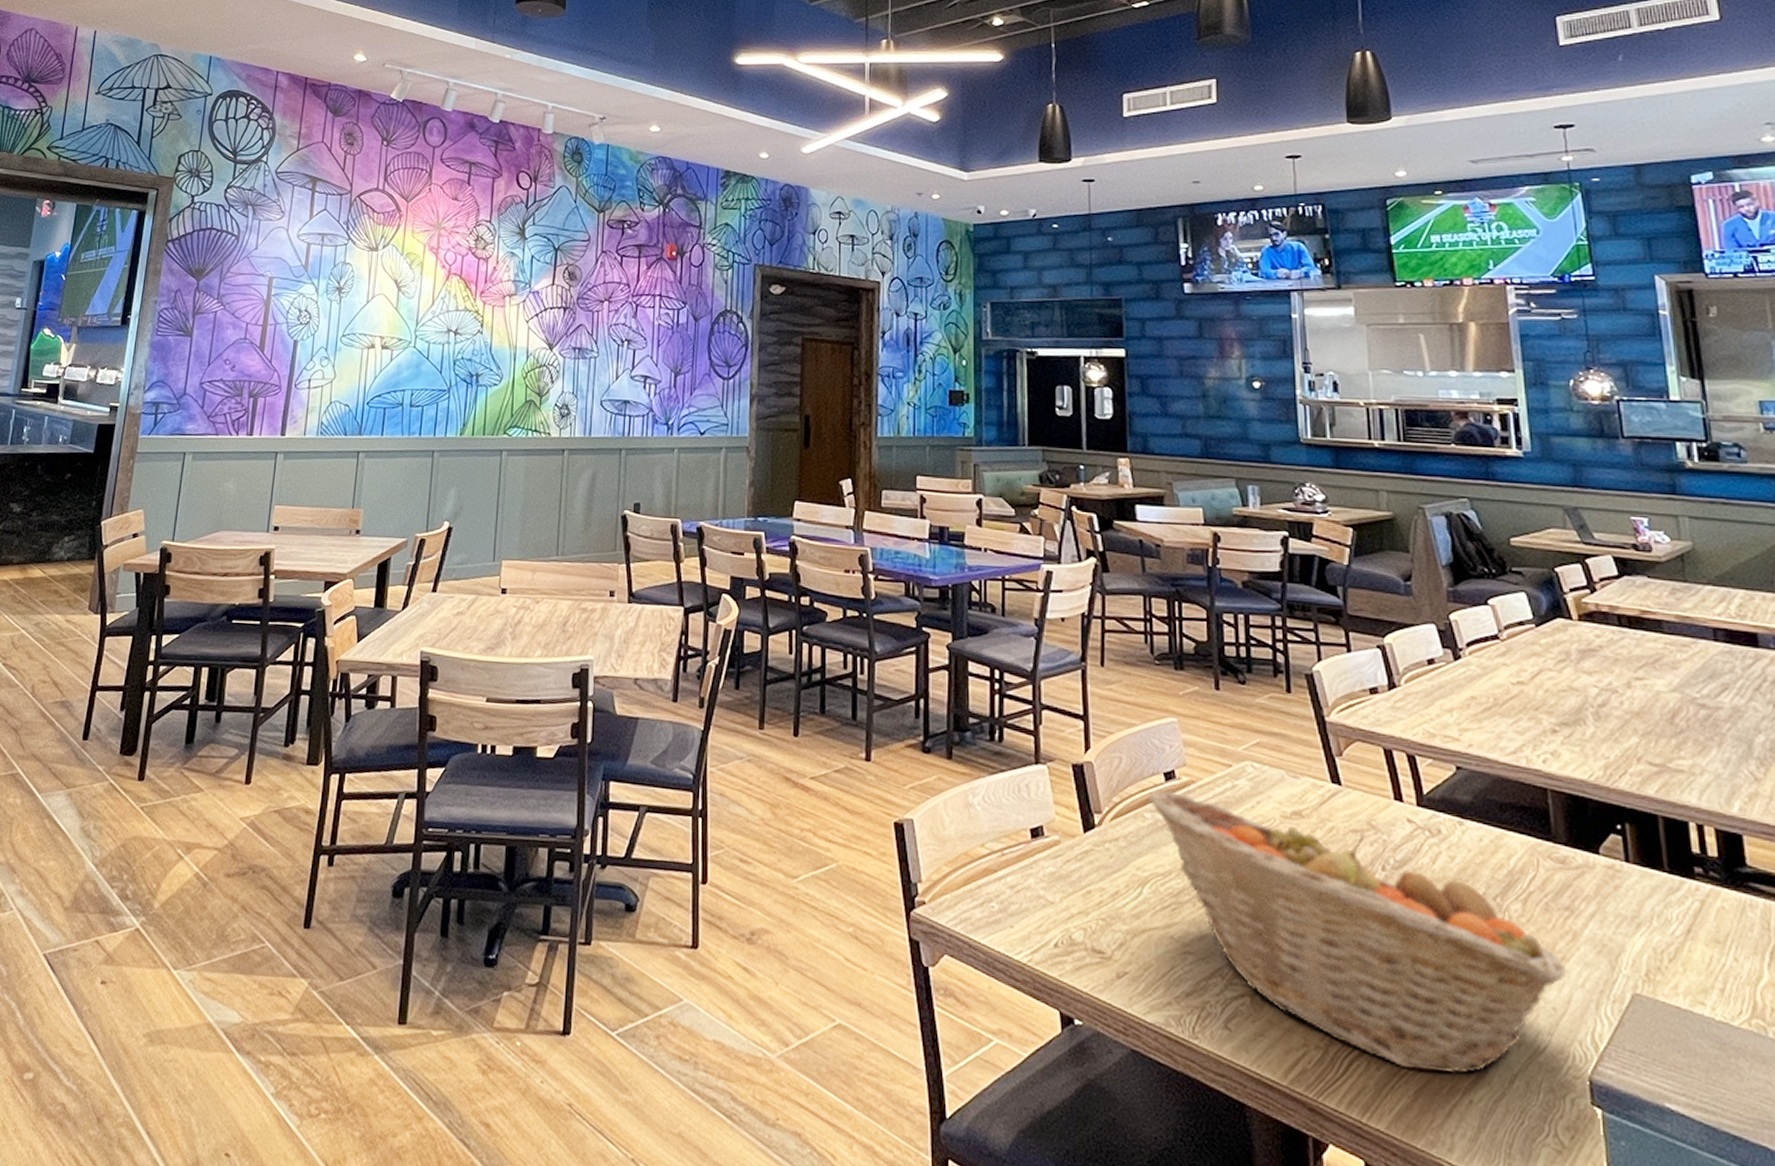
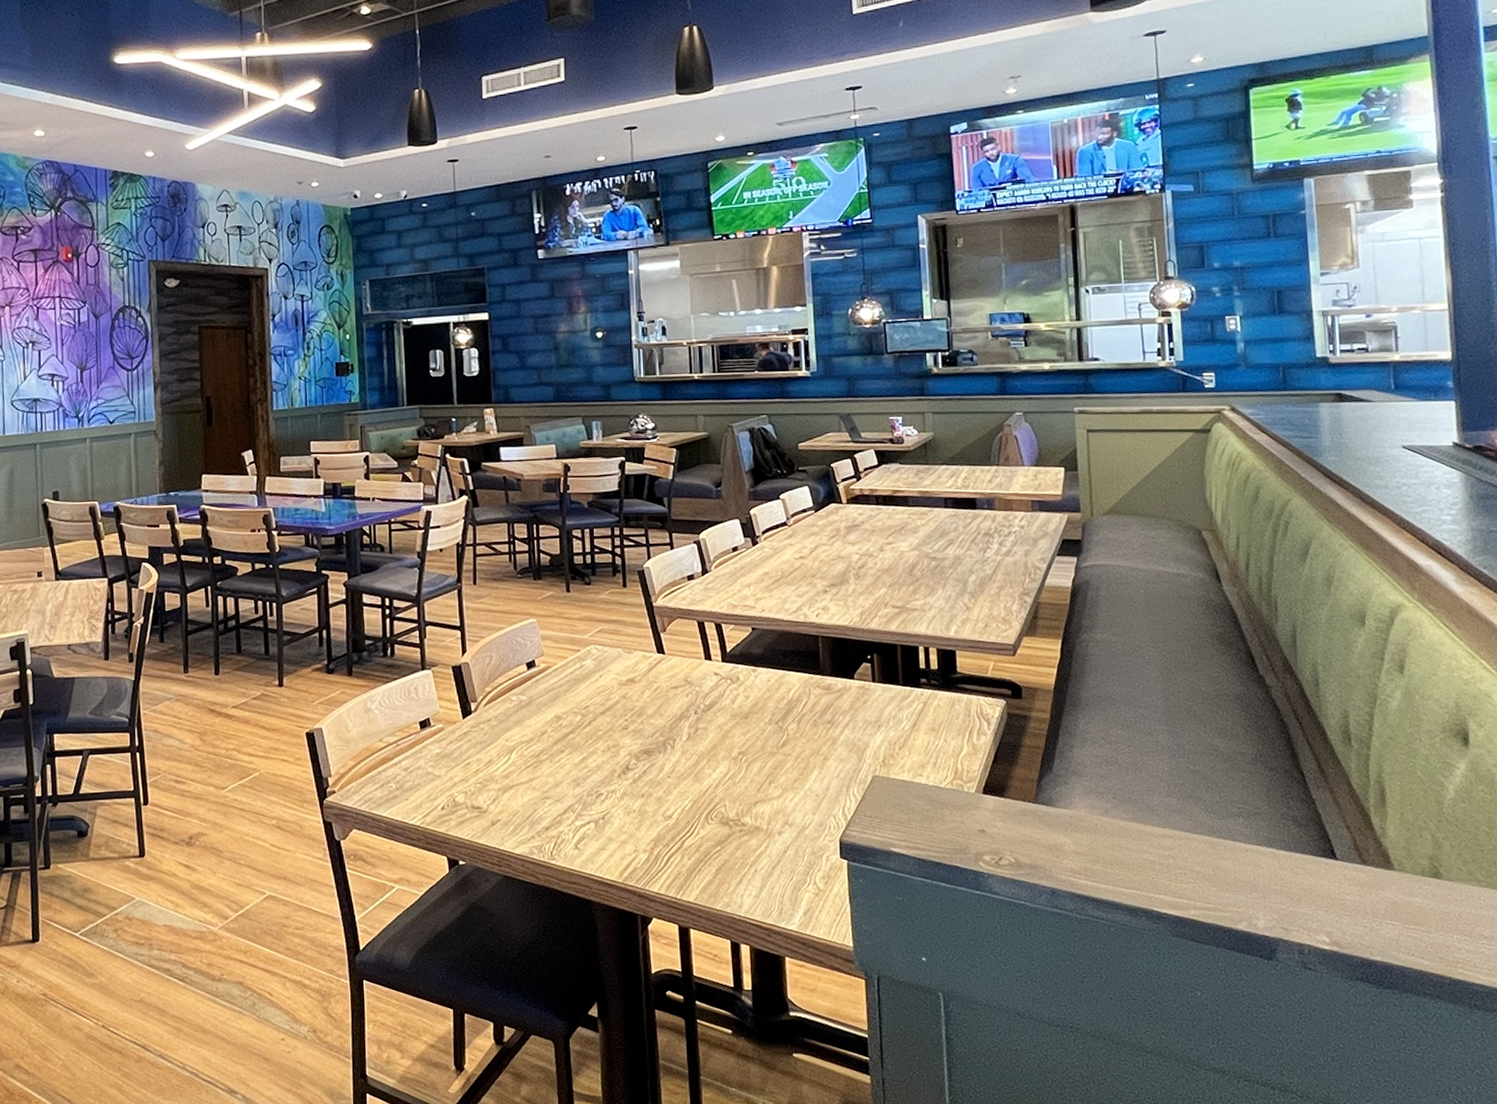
fruit basket: present [1148,790,1567,1075] -> none [514,676,827,855]

